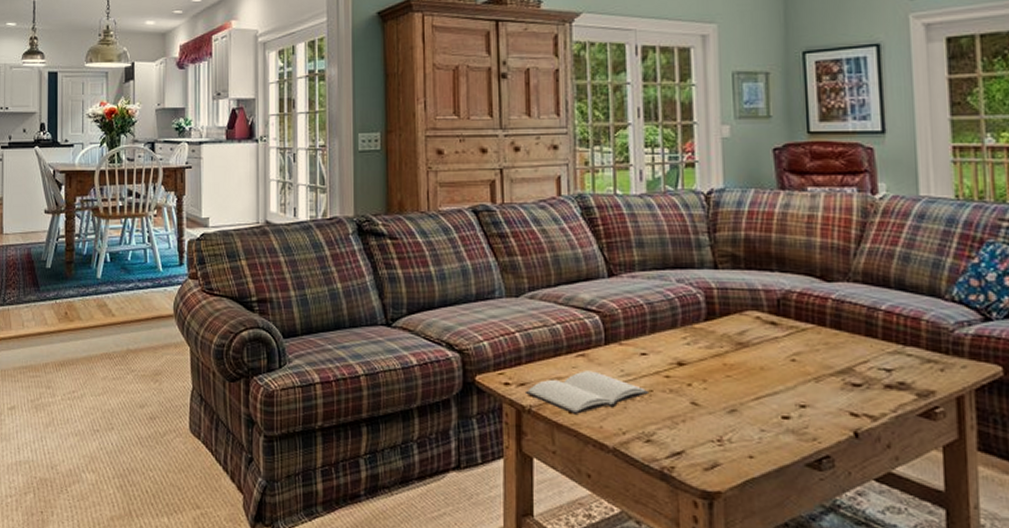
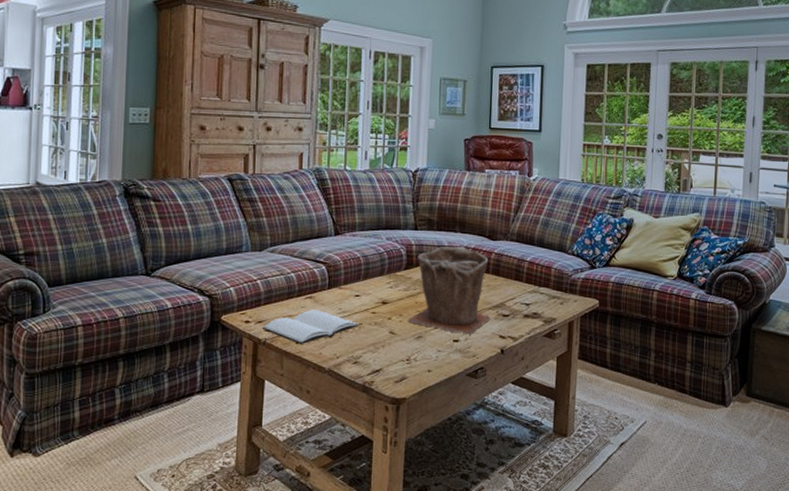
plant pot: none [714,290,835,410] -> present [407,246,491,335]

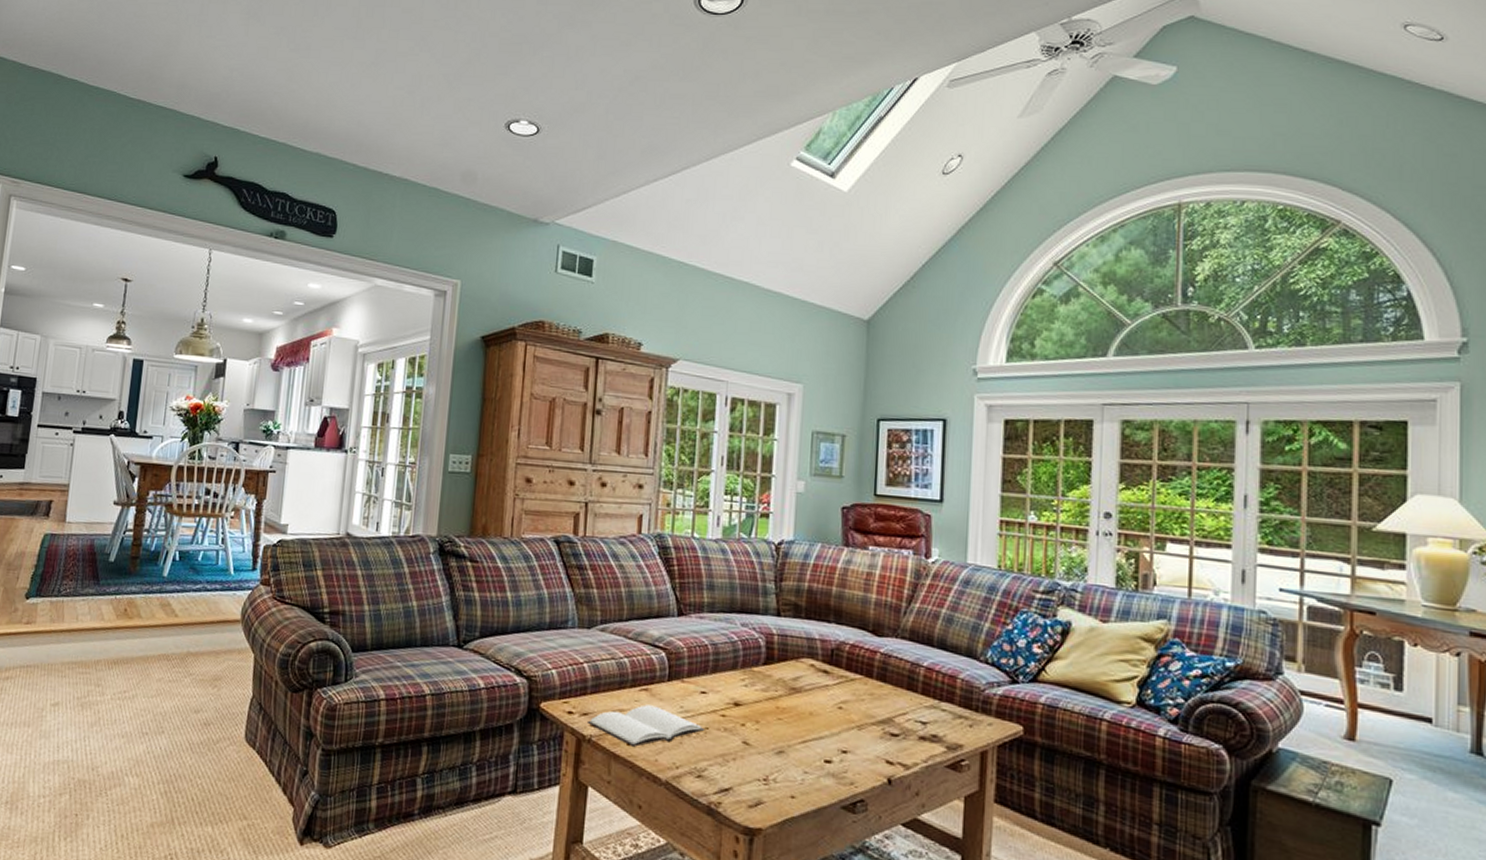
plant pot: present [407,246,491,335] -> none [765,639,875,756]

